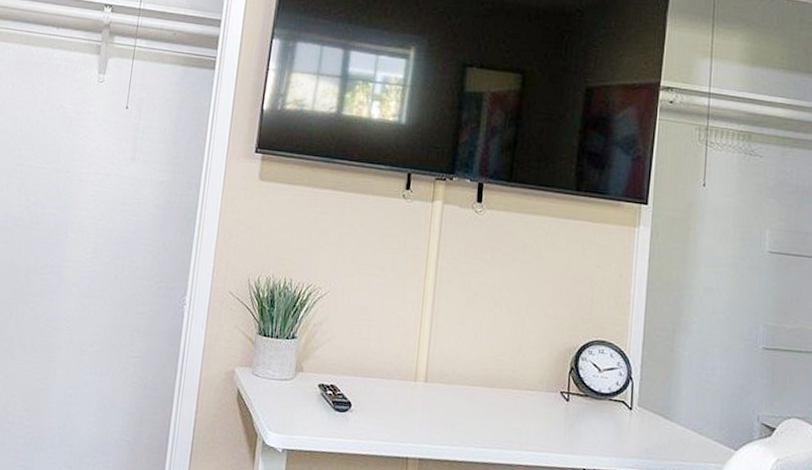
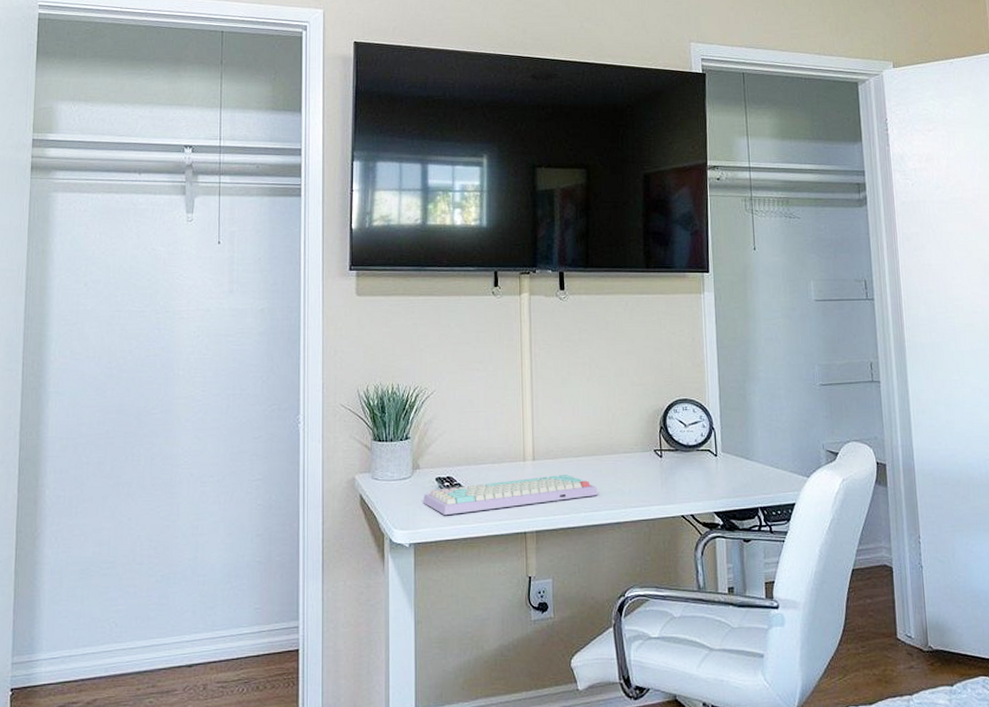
keyboard: none [301,395,492,432] -> present [422,475,598,516]

